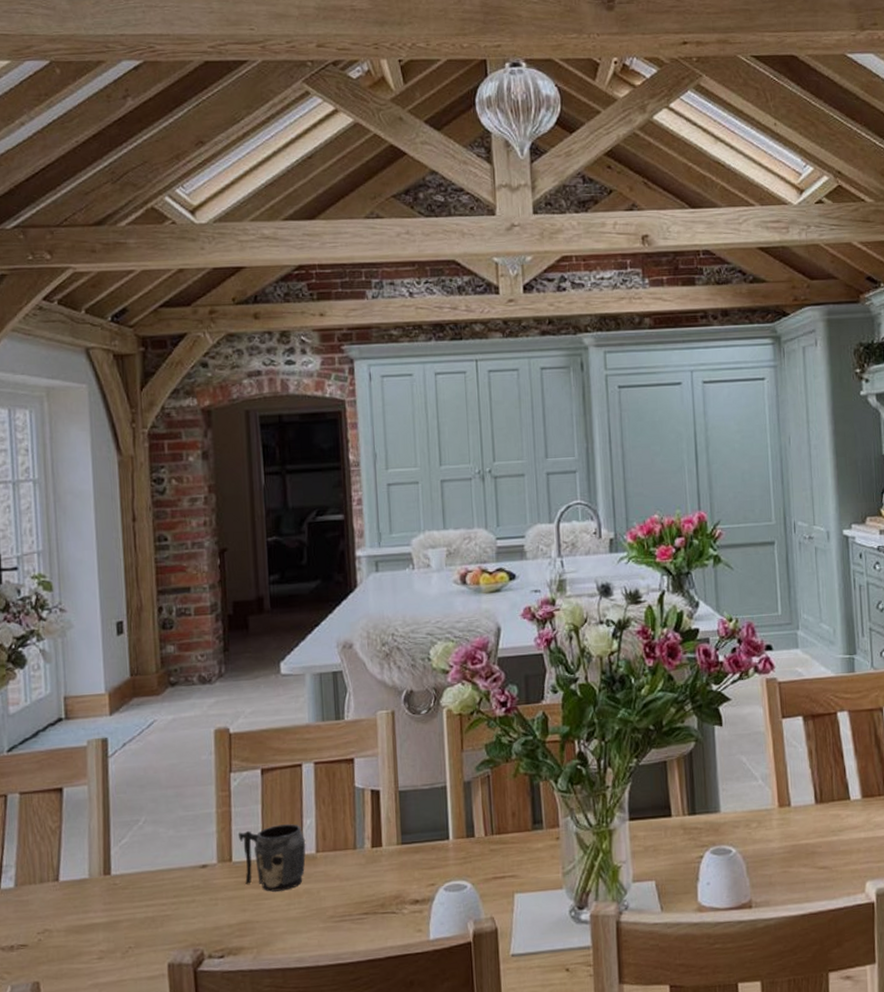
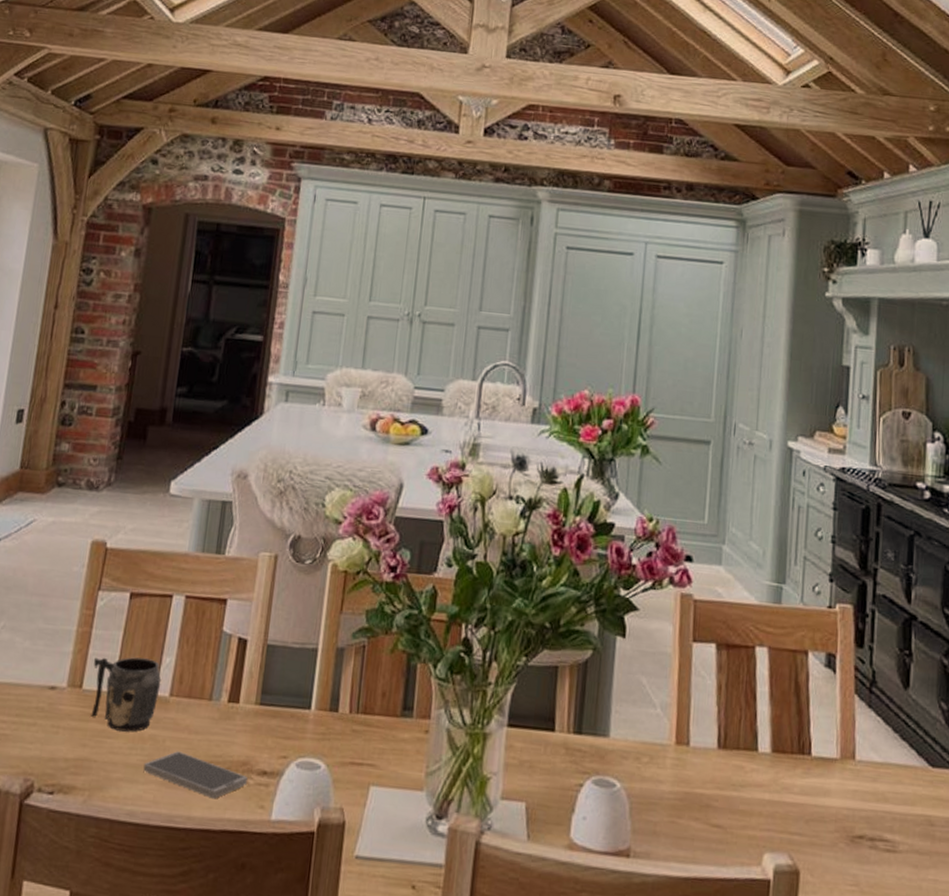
smartphone: none [304,898,402,933] -> present [143,751,247,799]

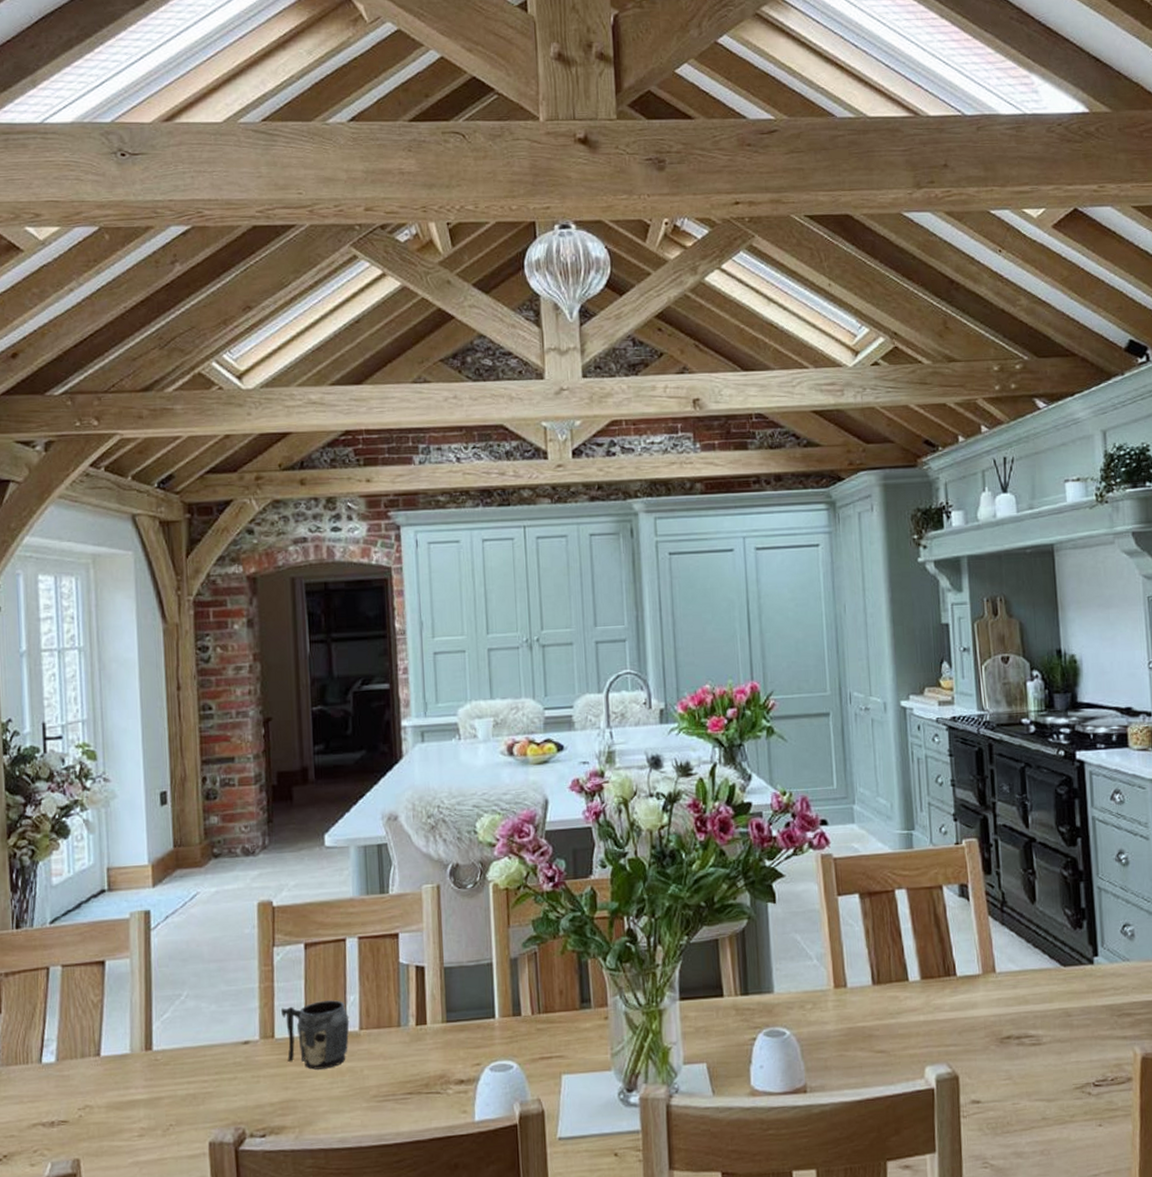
smartphone: present [143,751,247,799] -> none [347,1077,447,1113]

